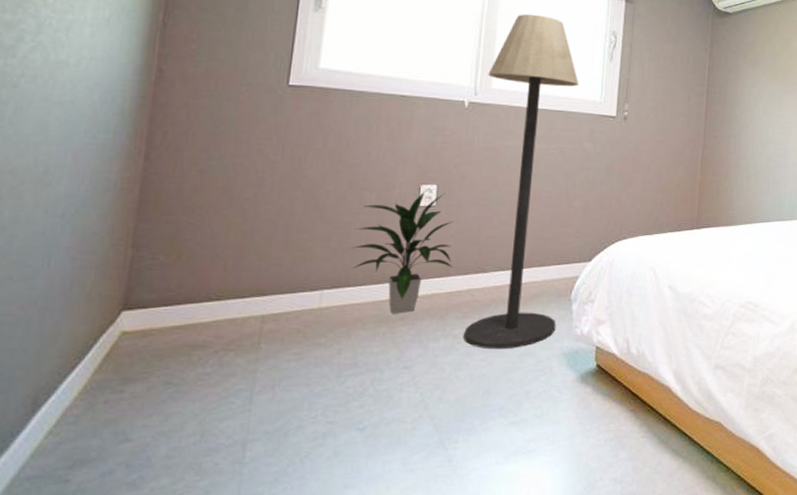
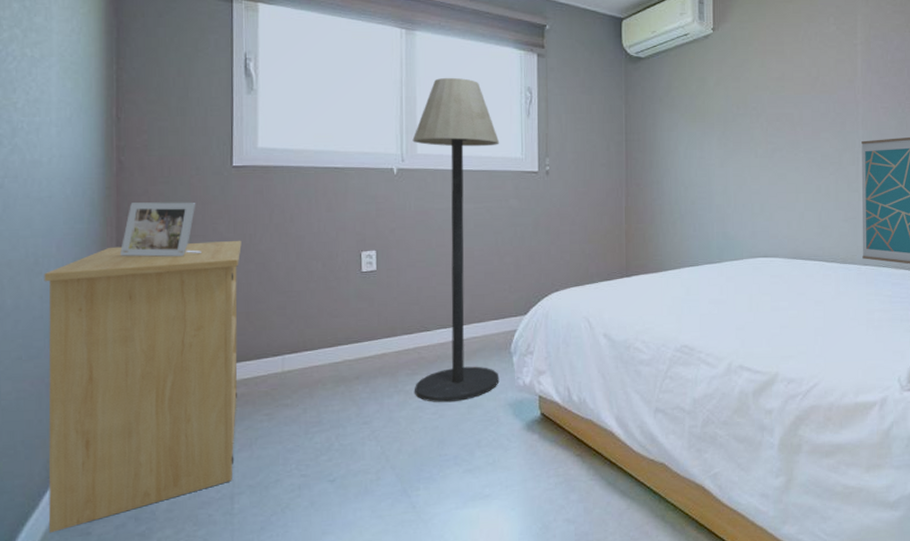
dresser: none [17,161,289,480] -> present [44,240,242,534]
photo frame: none [148,115,243,178] -> present [120,202,201,257]
indoor plant: present [350,191,455,314] -> none [306,257,399,374]

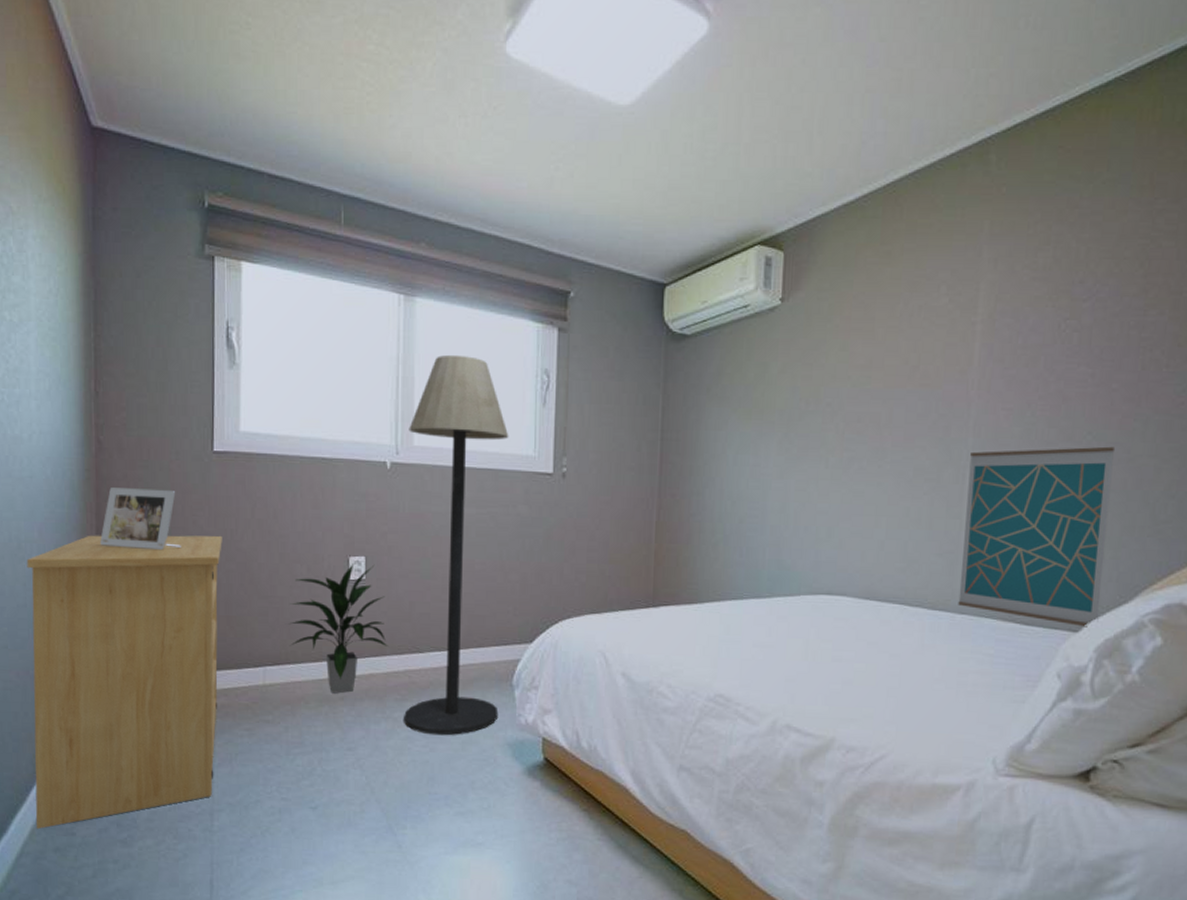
indoor plant: none [306,257,399,374] -> present [289,563,388,694]

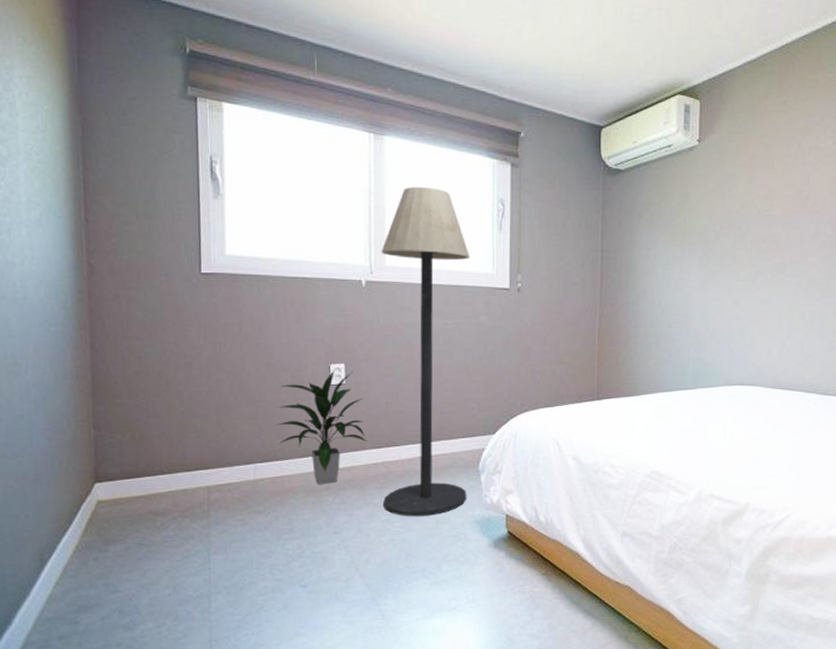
dresser: present [26,535,222,830] -> none [22,348,213,621]
photo frame: present [100,488,181,551] -> none [95,307,173,363]

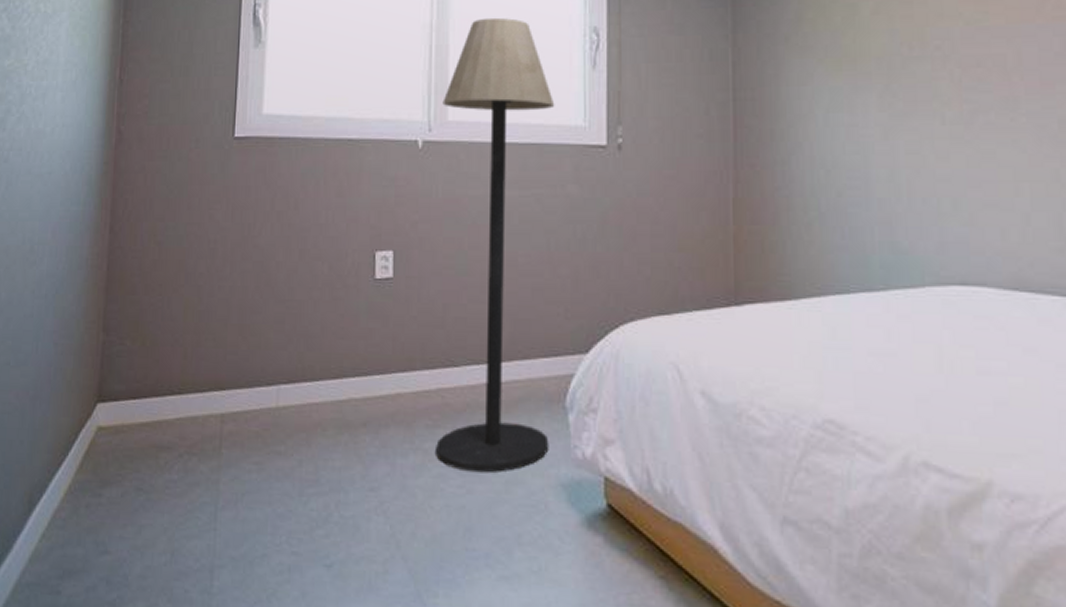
indoor plant: present [276,370,368,485] -> none [306,259,418,419]

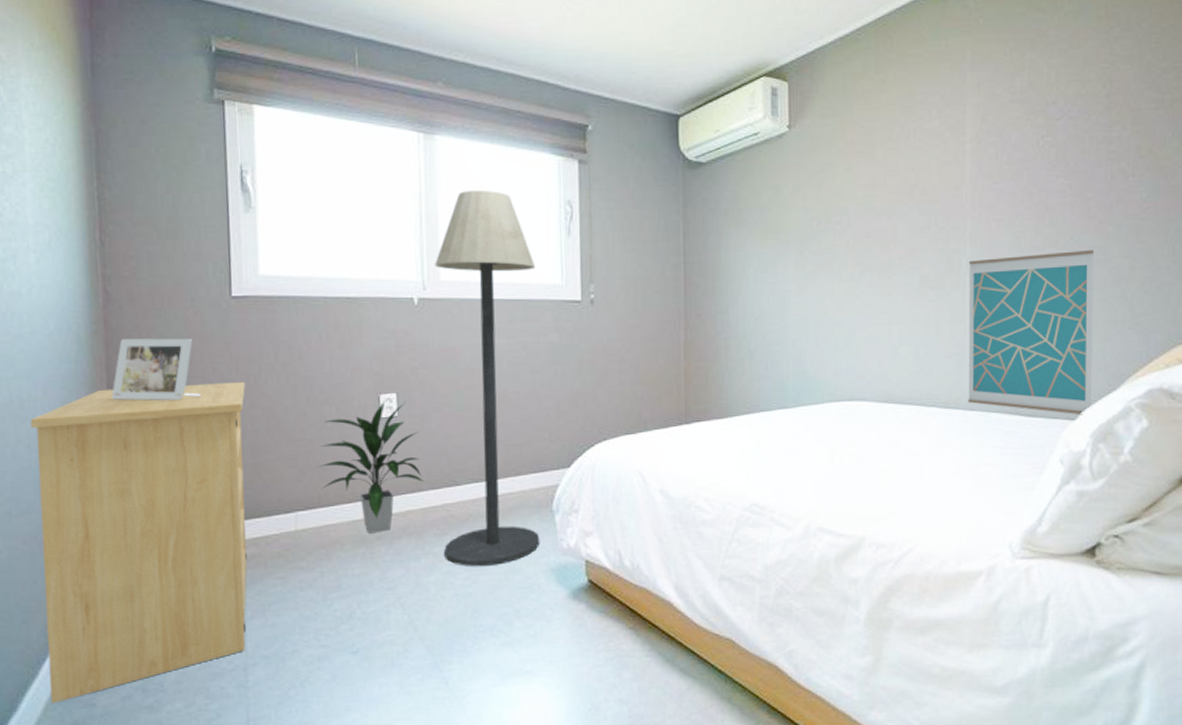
dresser: none [19,230,239,586] -> present [30,381,248,705]
photo frame: none [113,181,196,250] -> present [112,338,201,401]
indoor plant: none [306,259,418,419] -> present [320,400,425,534]

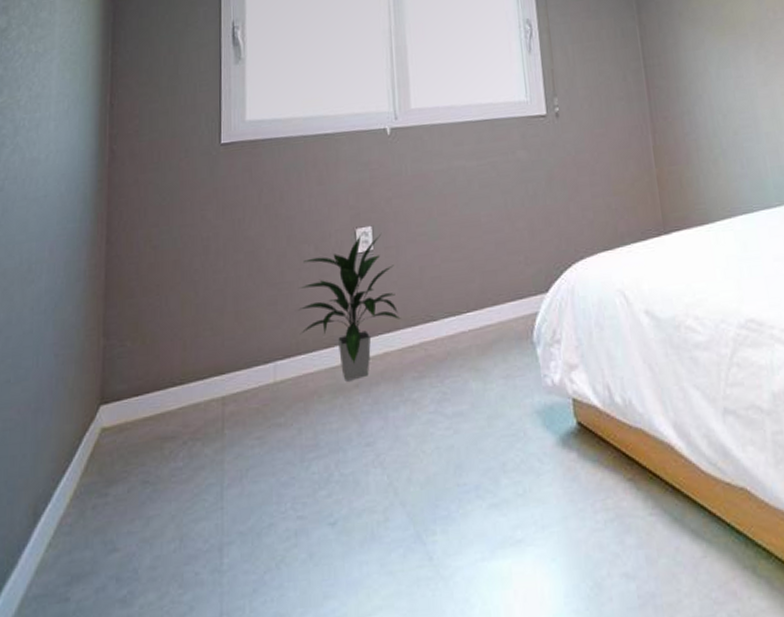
dresser: present [30,381,248,705] -> none [26,226,230,600]
photo frame: present [112,338,201,401] -> none [110,187,189,256]
floor lamp: present [434,189,540,567] -> none [405,18,523,414]

